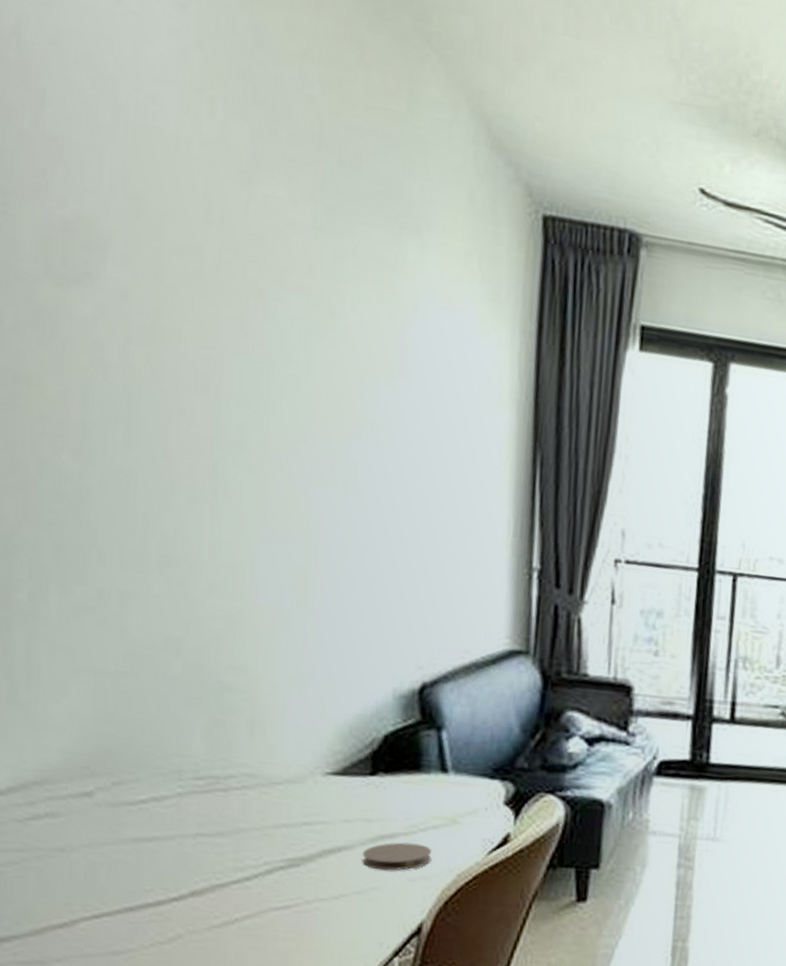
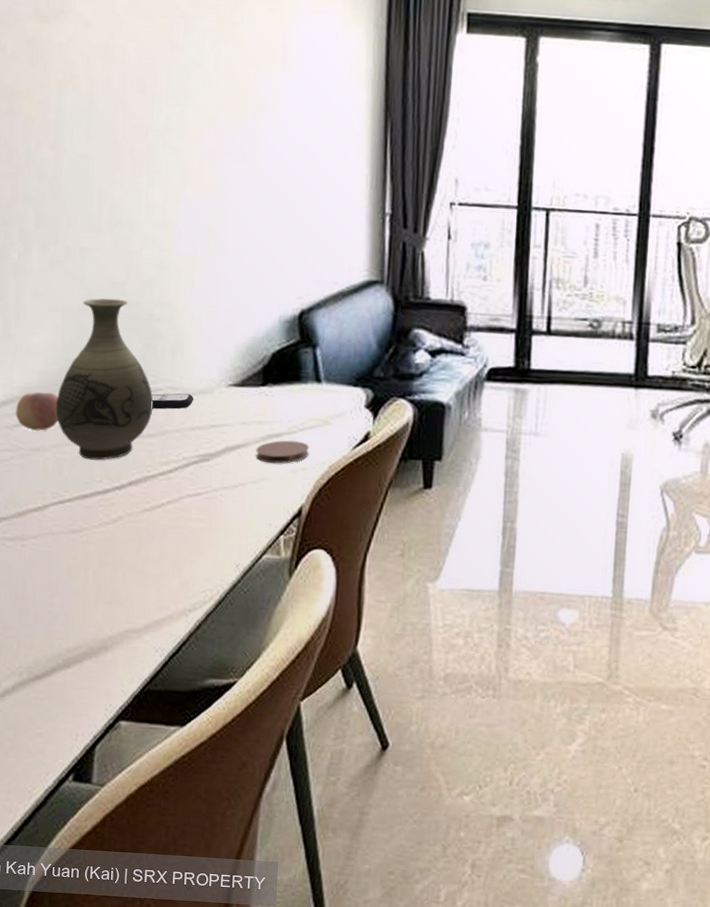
fruit: none [29,775,90,827] -> present [16,391,58,432]
vase: none [86,658,224,864] -> present [55,298,154,460]
remote control: none [221,782,280,802] -> present [151,393,194,409]

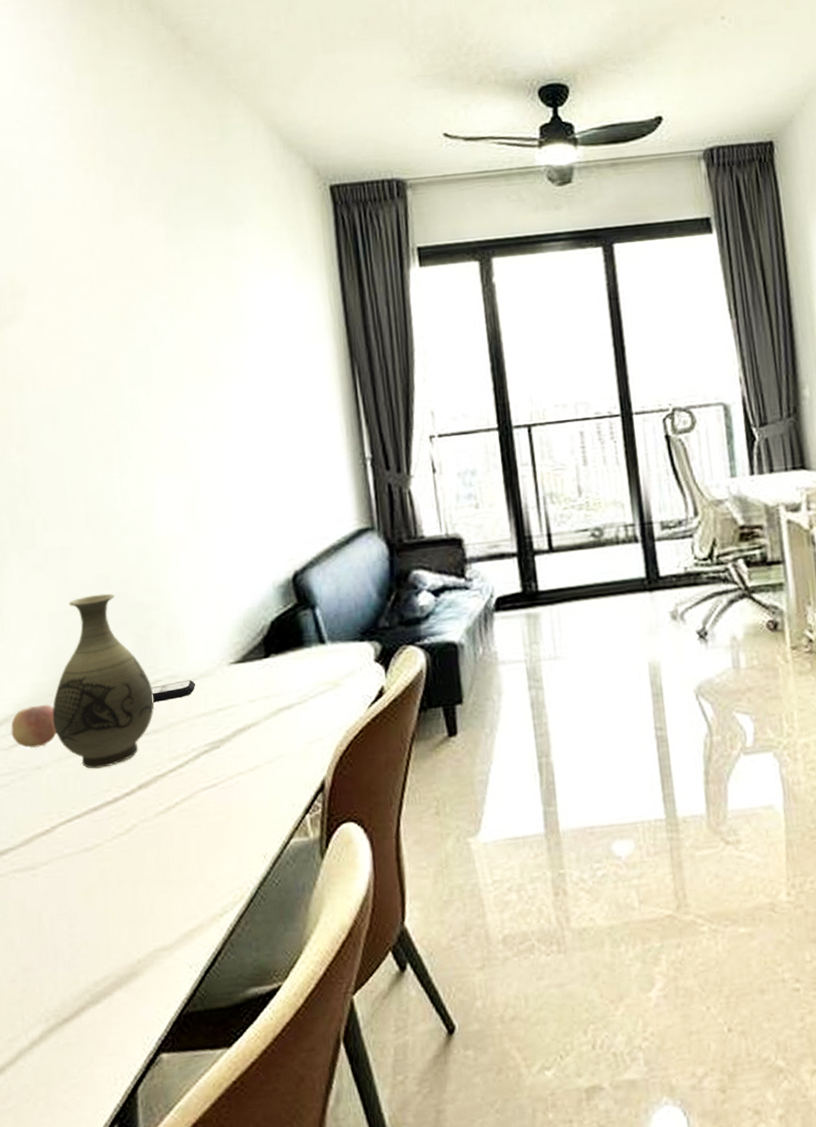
coaster: present [255,440,309,464] -> none [267,709,324,739]

